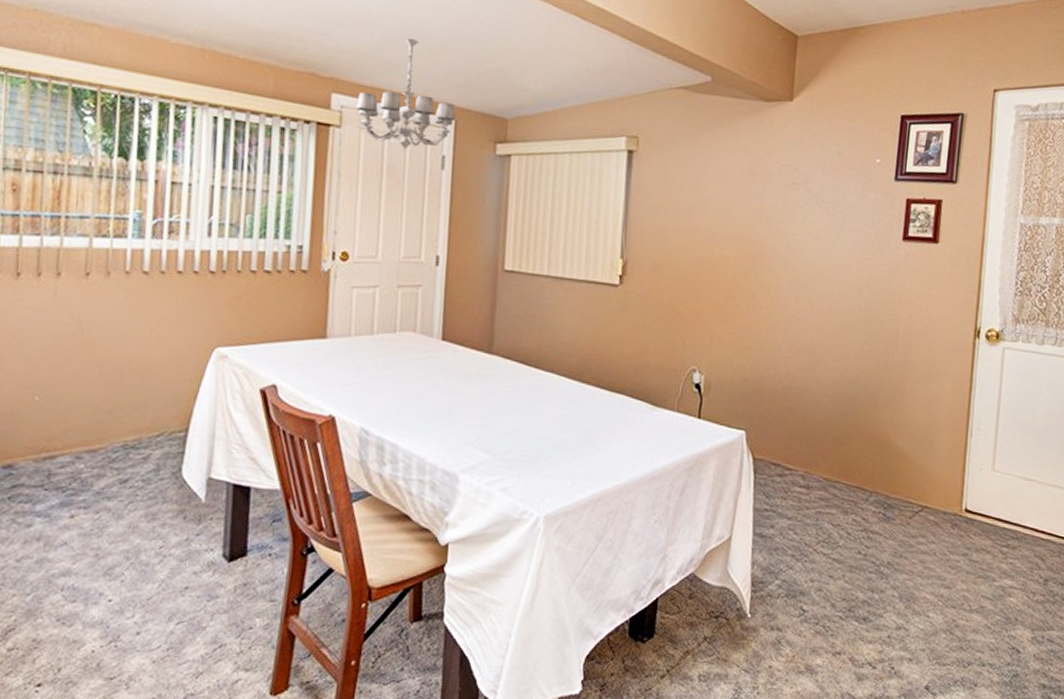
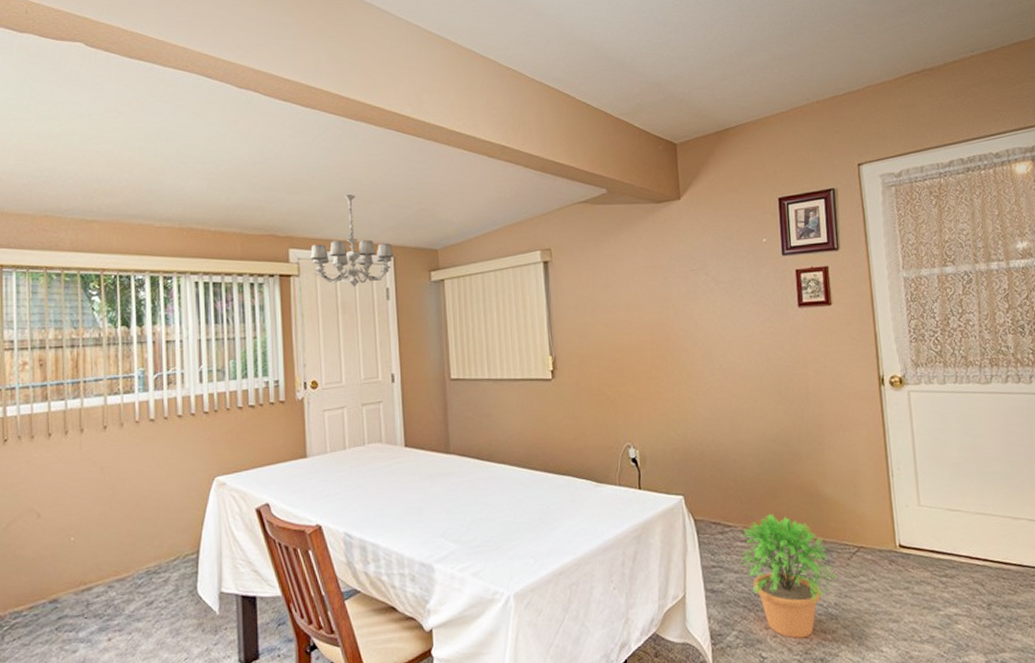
potted plant: none [797,461,895,595] -> present [740,514,837,638]

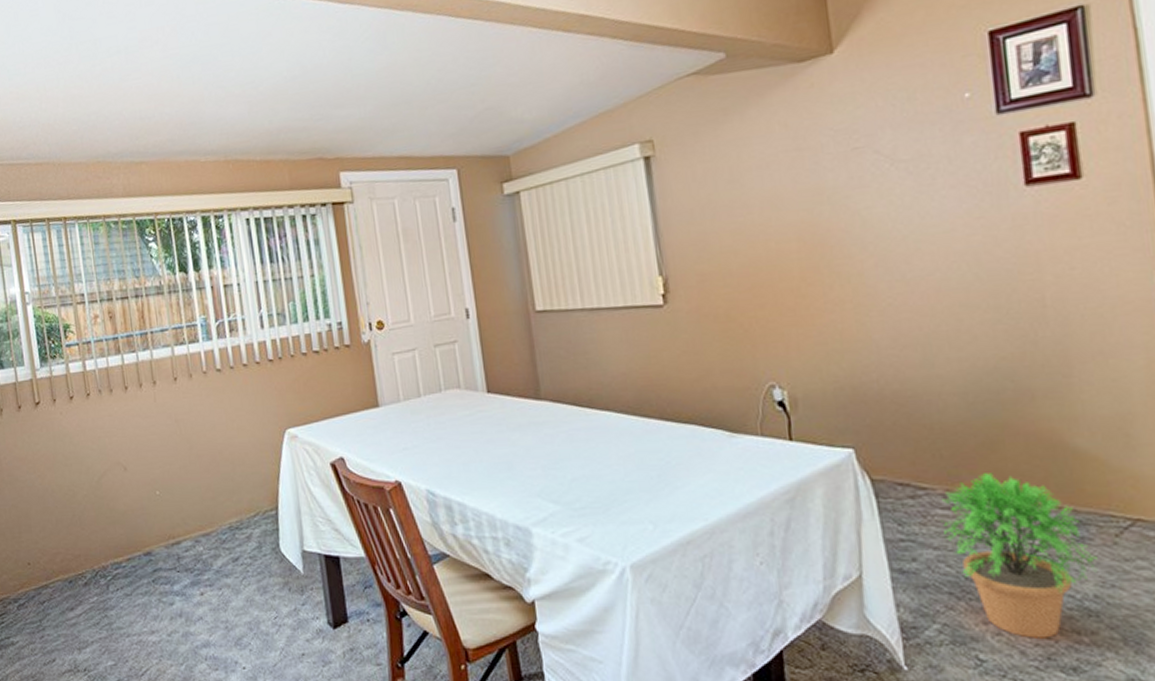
chandelier: present [310,194,393,289] -> none [363,100,457,212]

